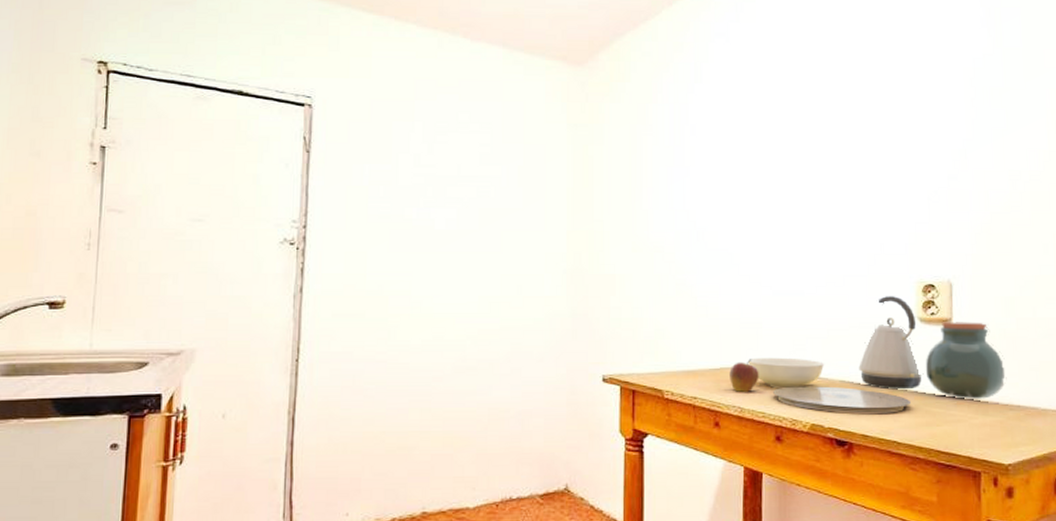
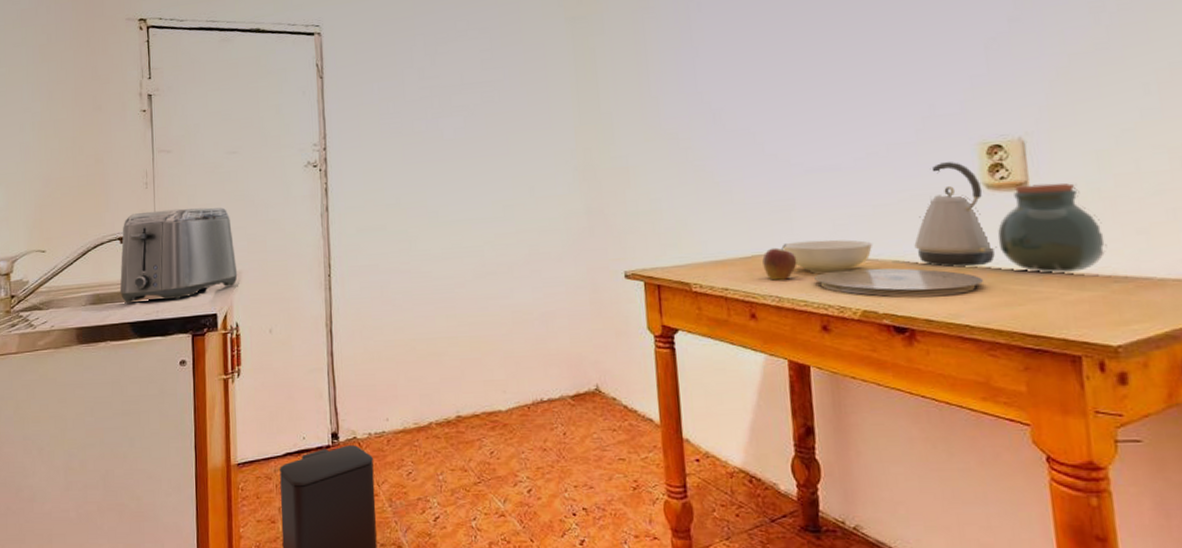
toaster: none [42,275,191,377] -> present [119,207,238,303]

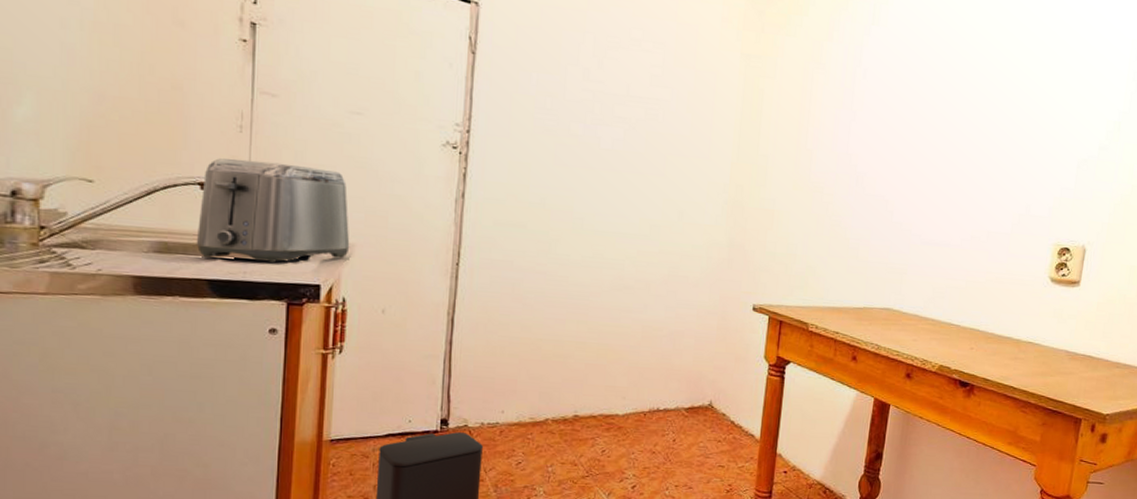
fruit: present [762,244,797,281] -> none [871,301,899,333]
bowl: present [781,239,874,274] -> none [889,300,960,332]
plate: present [814,268,984,298] -> none [909,329,1032,363]
kettle: present [914,162,997,267] -> none [989,255,1048,342]
jar: present [997,182,1107,273] -> none [1048,283,1120,356]

